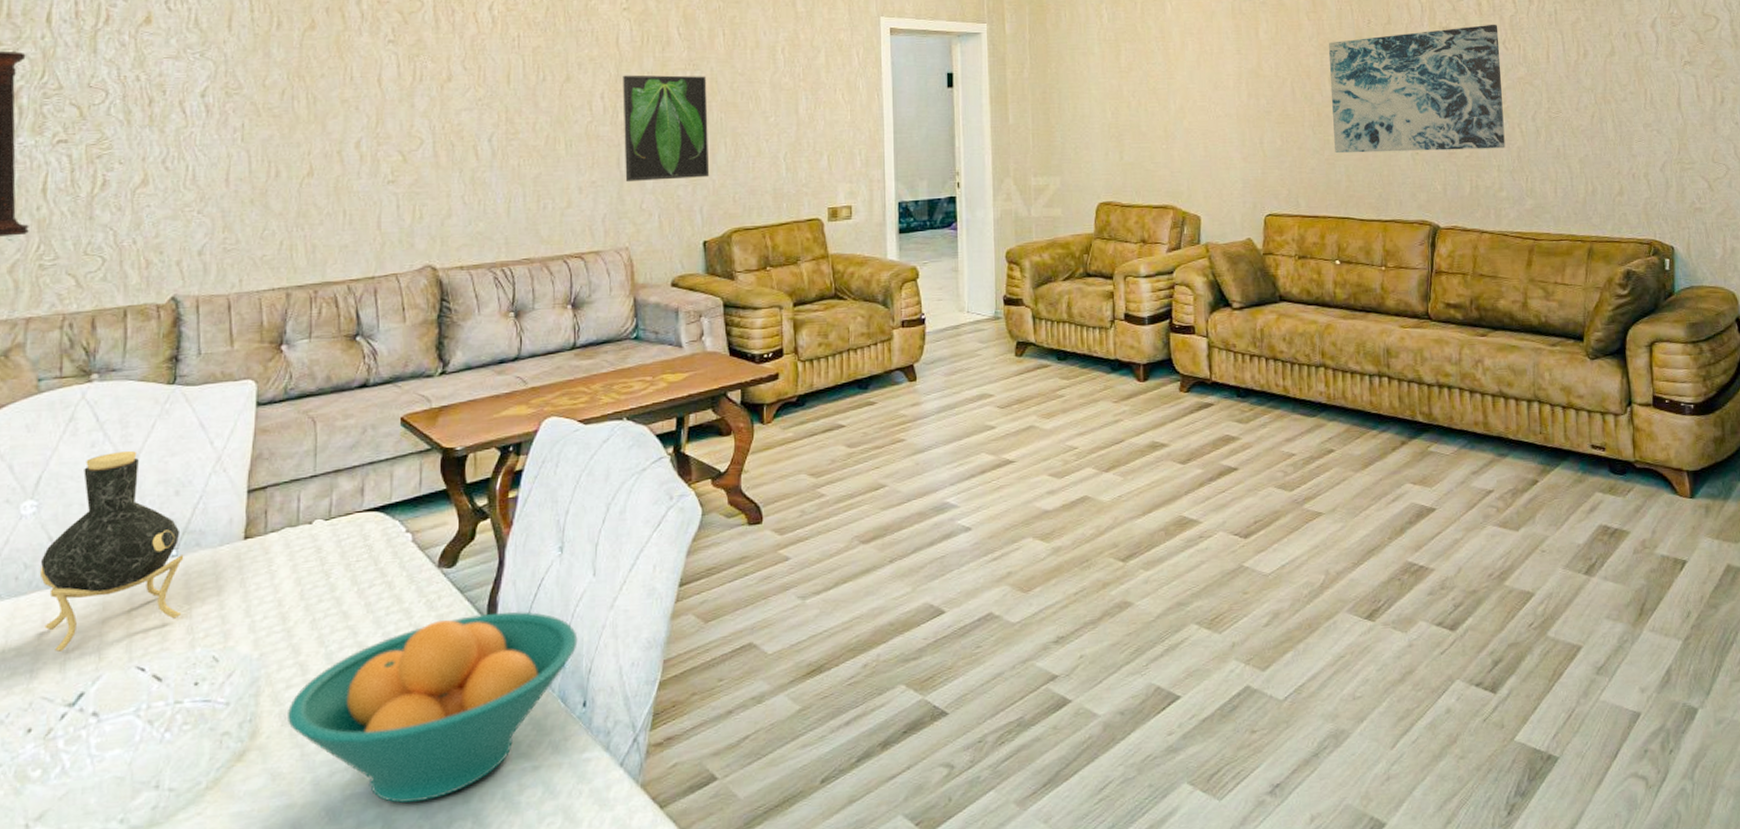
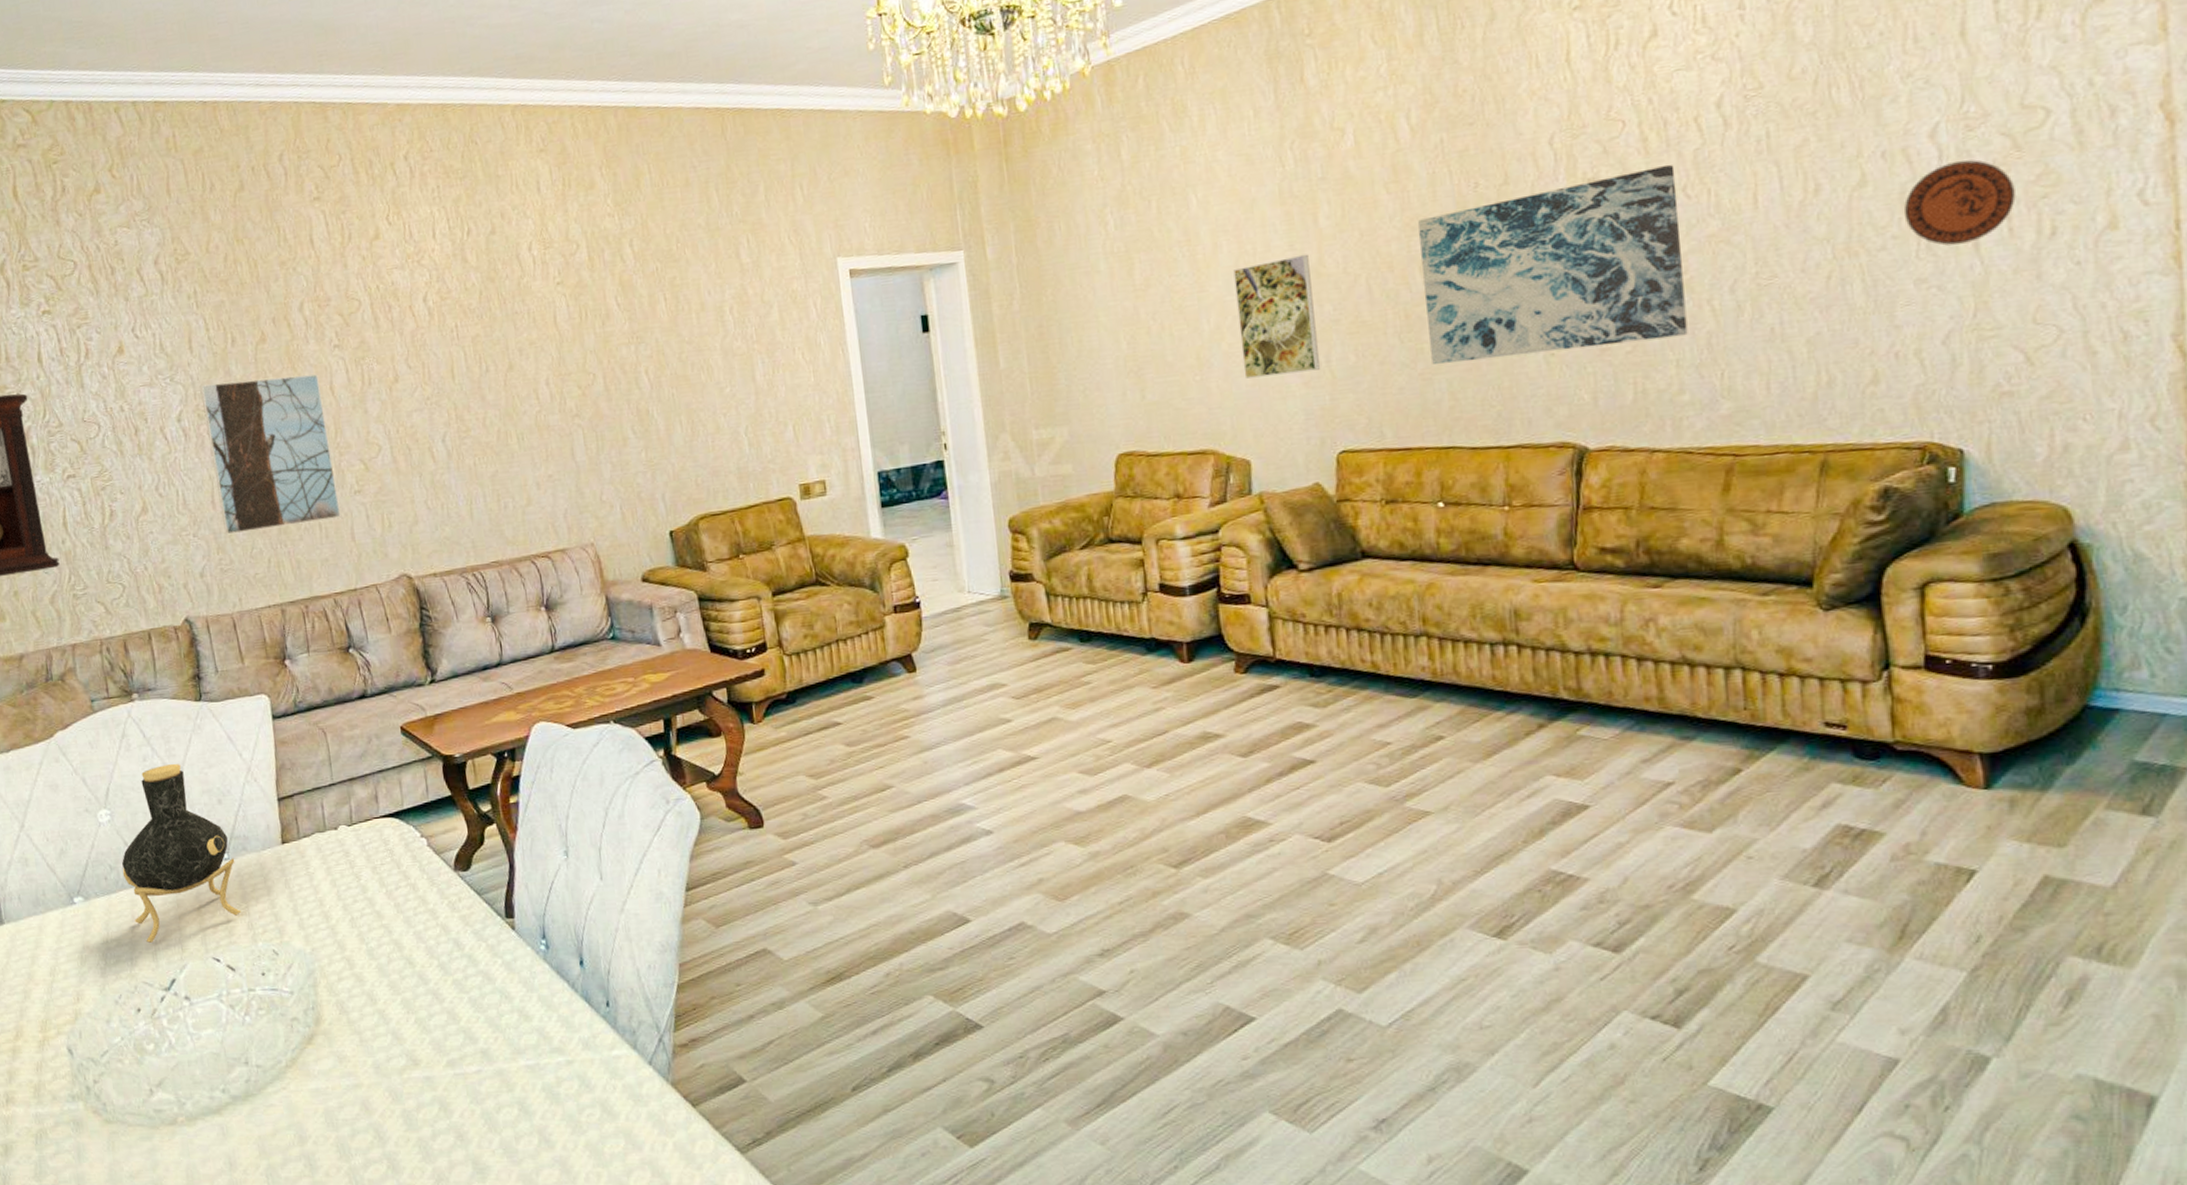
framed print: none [233,63,370,214] -> present [200,374,341,535]
fruit bowl: present [288,612,578,803] -> none [343,914,594,1089]
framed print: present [623,75,710,182] -> none [565,348,668,474]
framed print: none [1195,58,1256,151] -> present [1233,254,1321,379]
decorative plate: none [1636,46,1701,102] -> present [1903,160,2016,246]

